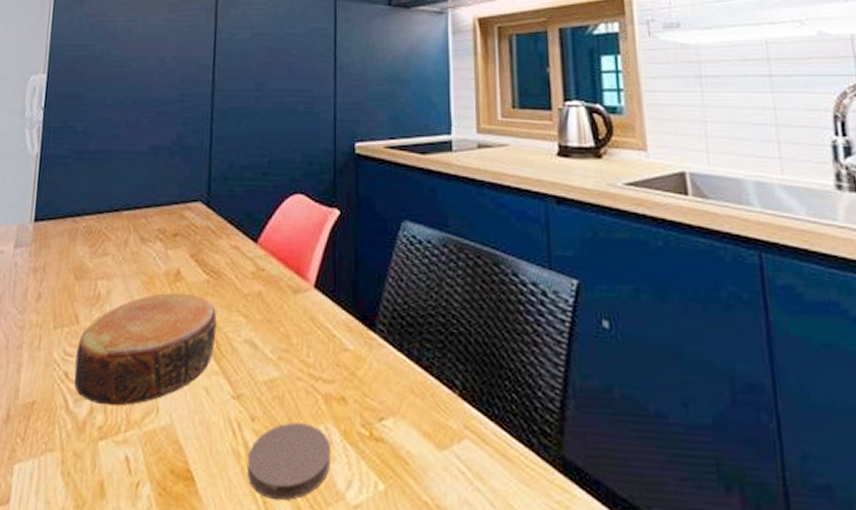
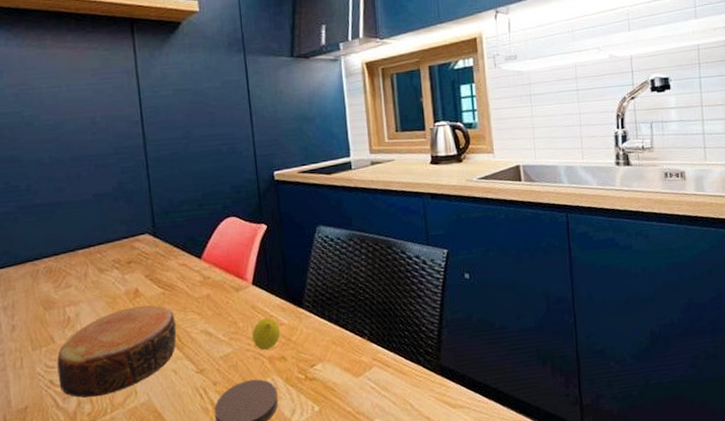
fruit: none [307,337,343,383] -> present [252,317,280,350]

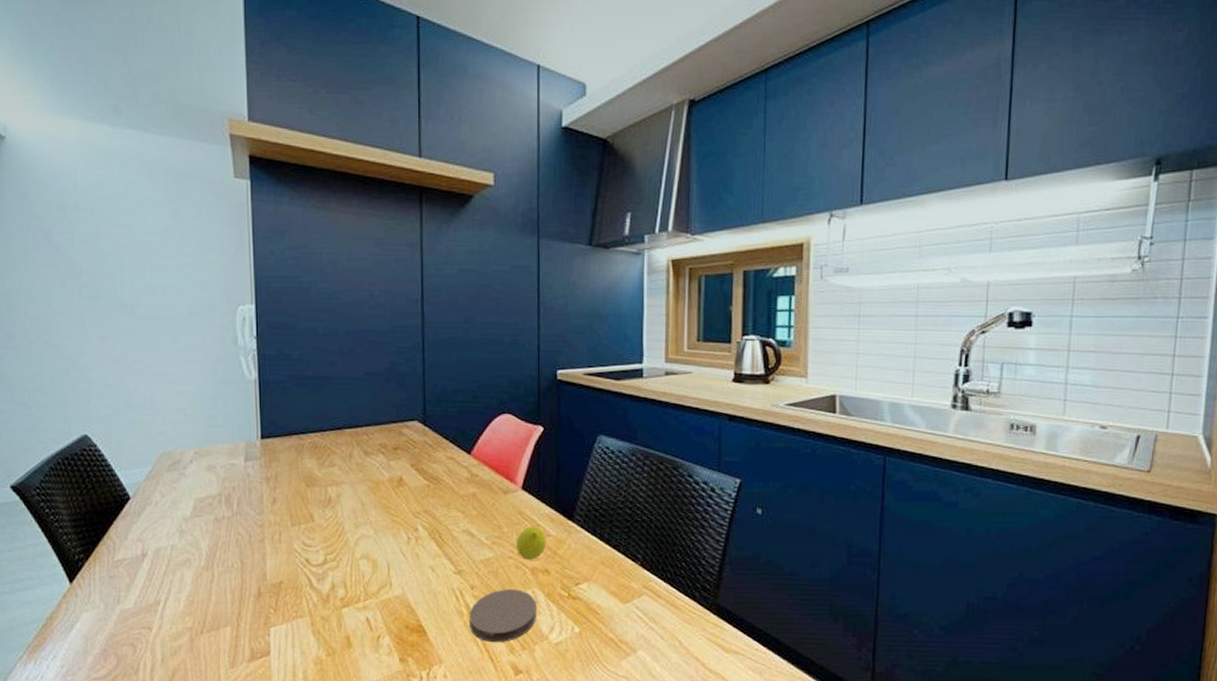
bowl: present [57,305,177,398] -> none [314,495,438,583]

